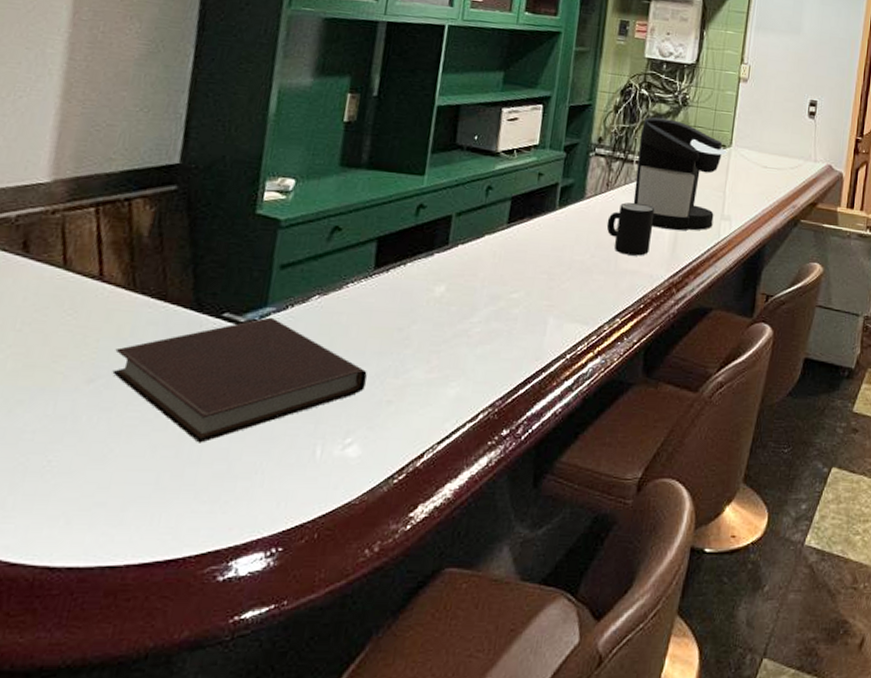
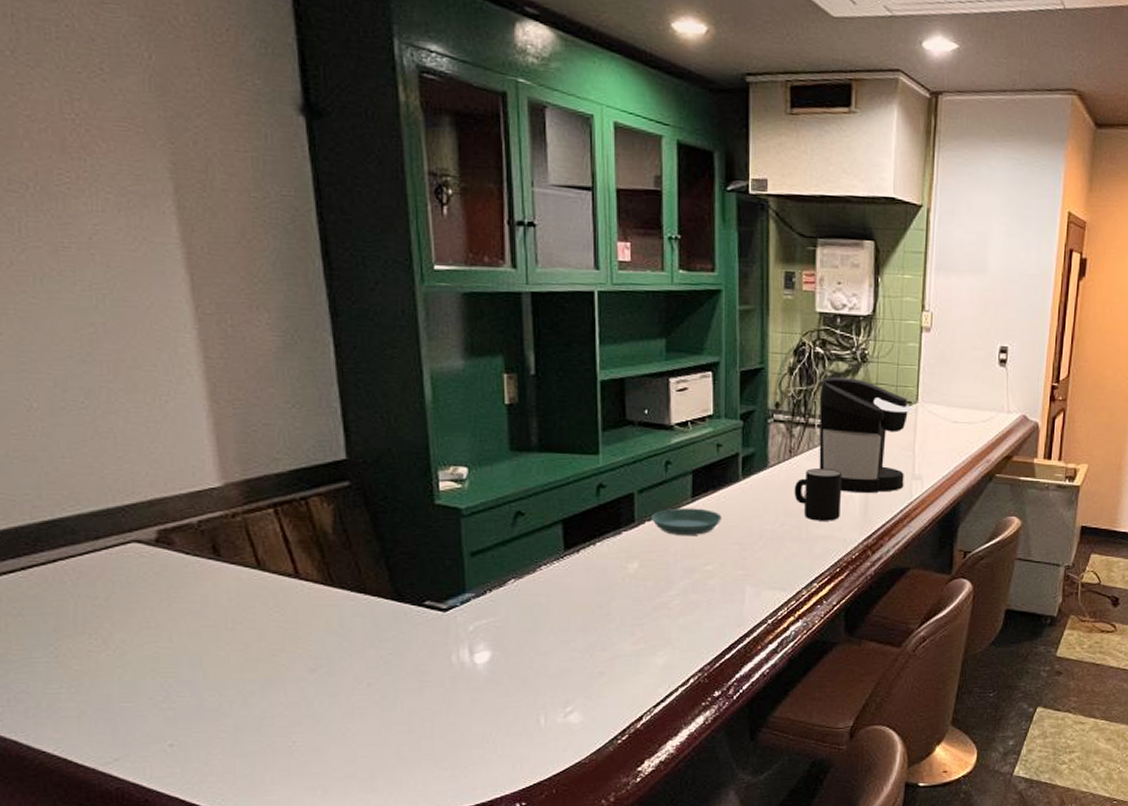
notebook: present [112,317,367,443] -> none [329,602,575,719]
saucer: none [465,233,534,262] -> present [651,508,722,535]

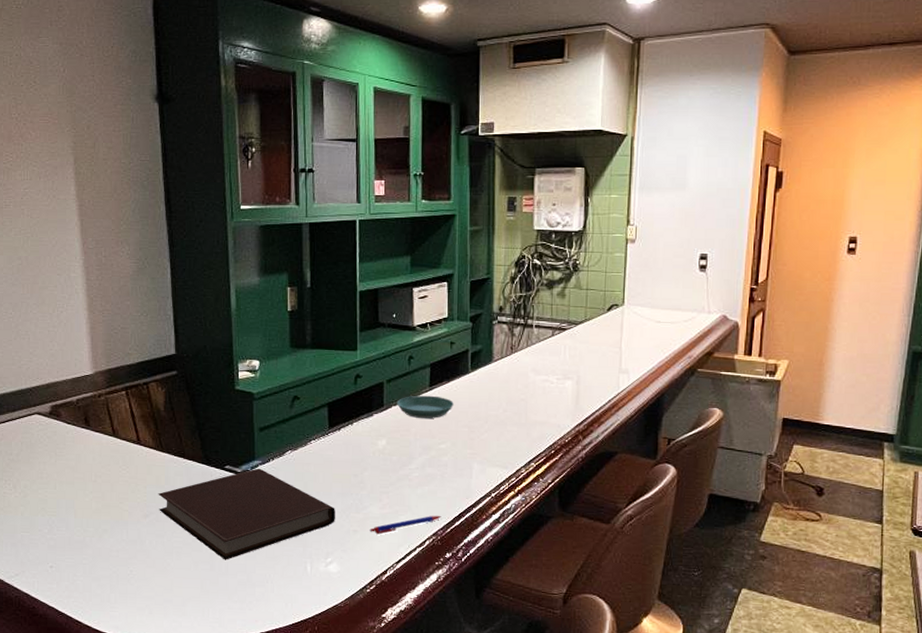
notebook: none [329,602,575,719] -> present [158,468,335,560]
pen: none [619,649,708,675] -> present [369,516,441,535]
mug: present [794,467,843,521] -> none [514,362,557,409]
coffee maker: present [819,377,914,494] -> none [536,284,620,385]

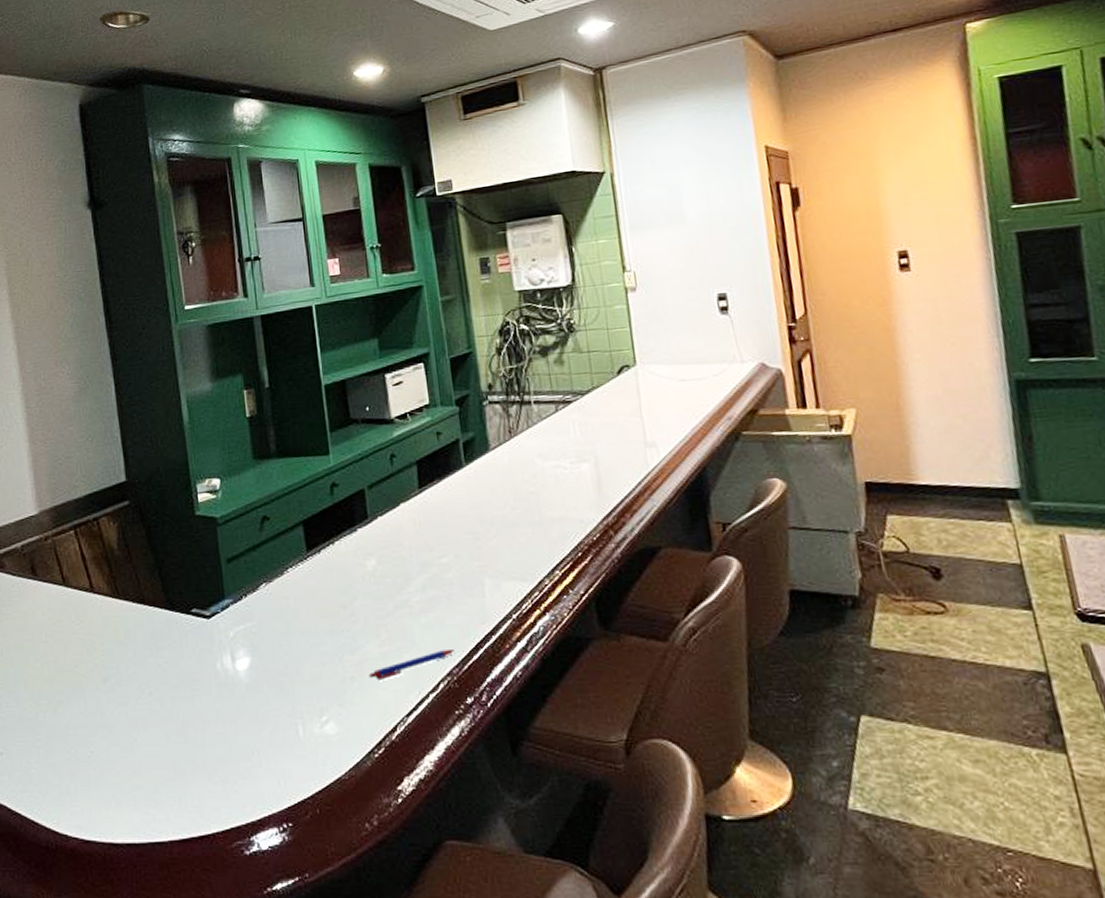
notebook: present [158,468,335,560] -> none [117,608,326,729]
saucer: present [397,395,454,418] -> none [383,499,451,528]

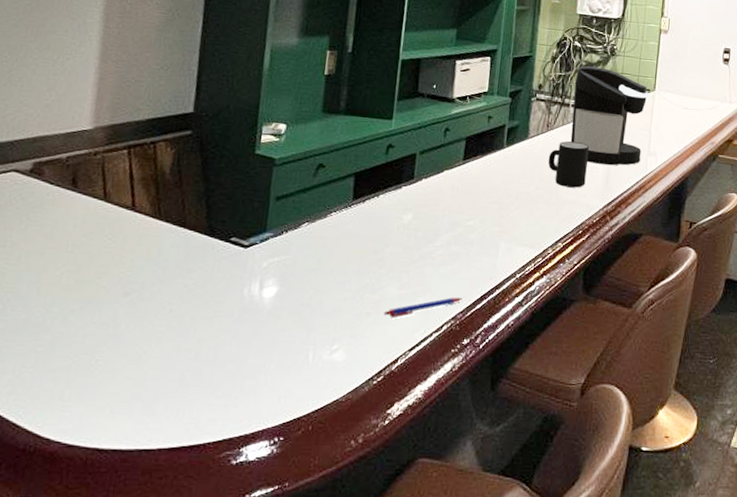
mug: none [519,445,573,502] -> present [548,141,590,188]
coffee maker: none [530,349,638,468] -> present [570,66,652,166]

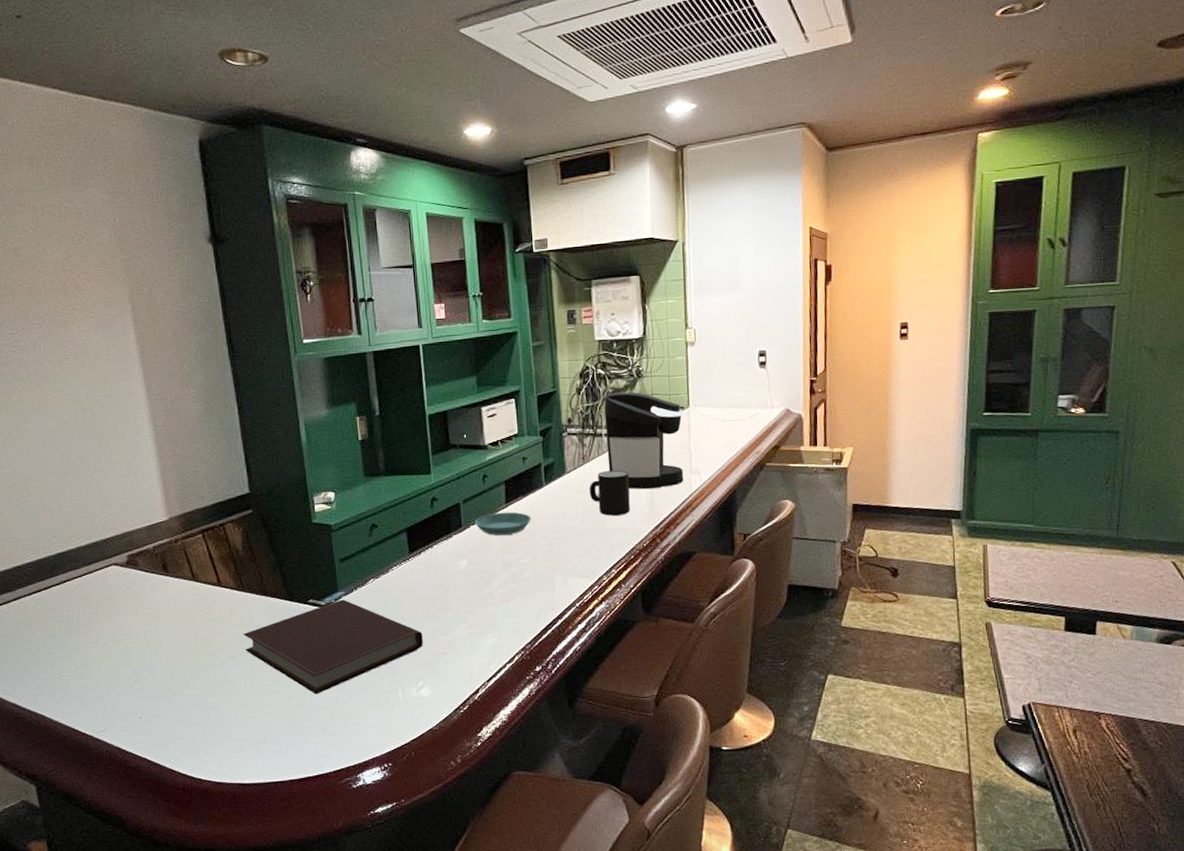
notebook: none [144,241,349,348] -> present [243,599,423,695]
pen: present [383,297,463,318] -> none [458,630,528,655]
saucer: none [428,168,486,194] -> present [475,512,531,535]

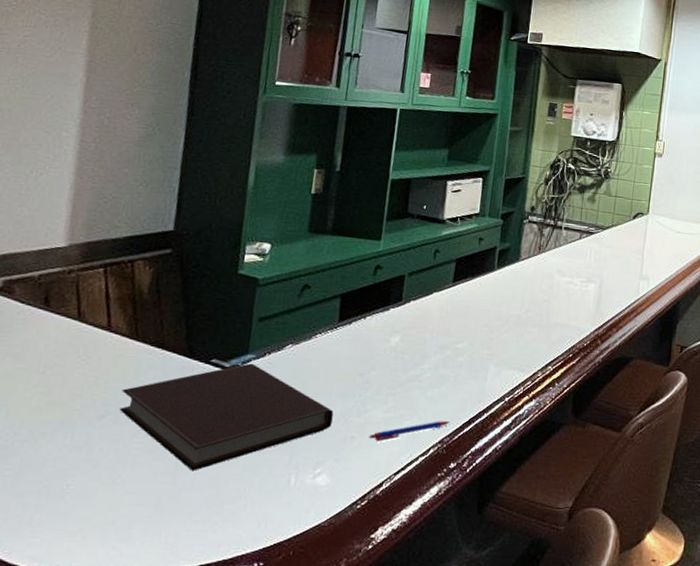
pen: none [458,630,528,655] -> present [369,421,450,442]
saucer: present [475,512,531,535] -> none [416,290,476,316]
mug: present [589,470,630,516] -> none [539,264,582,311]
coffee maker: present [604,392,686,490] -> none [562,188,645,289]

